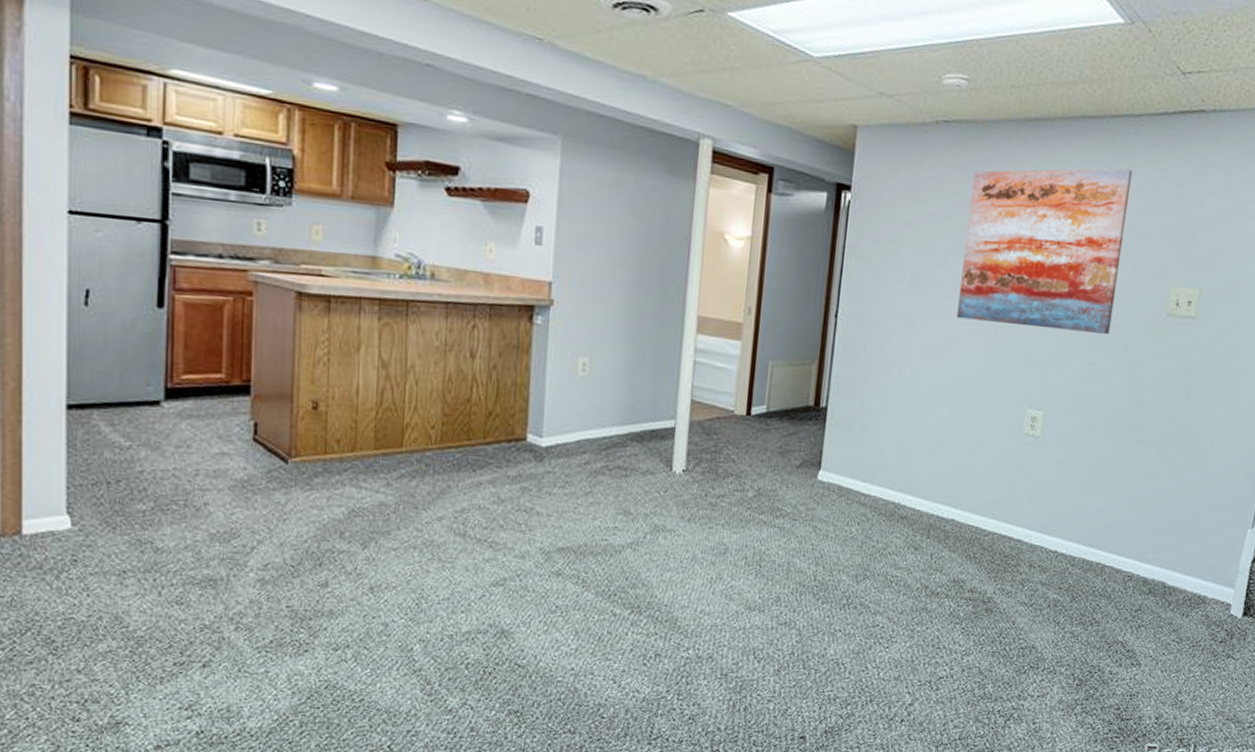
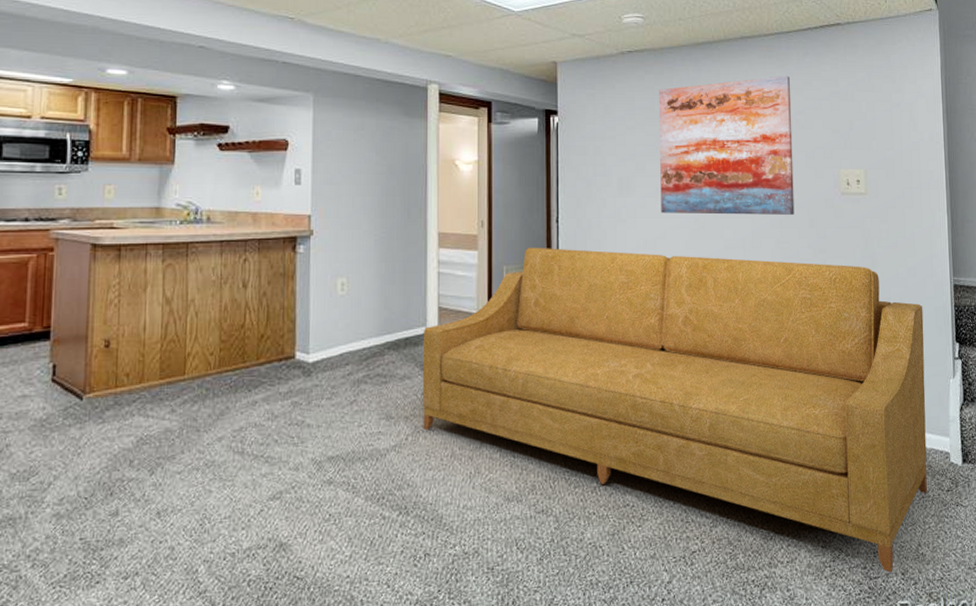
sofa: none [663,342,1235,716] -> present [422,247,927,573]

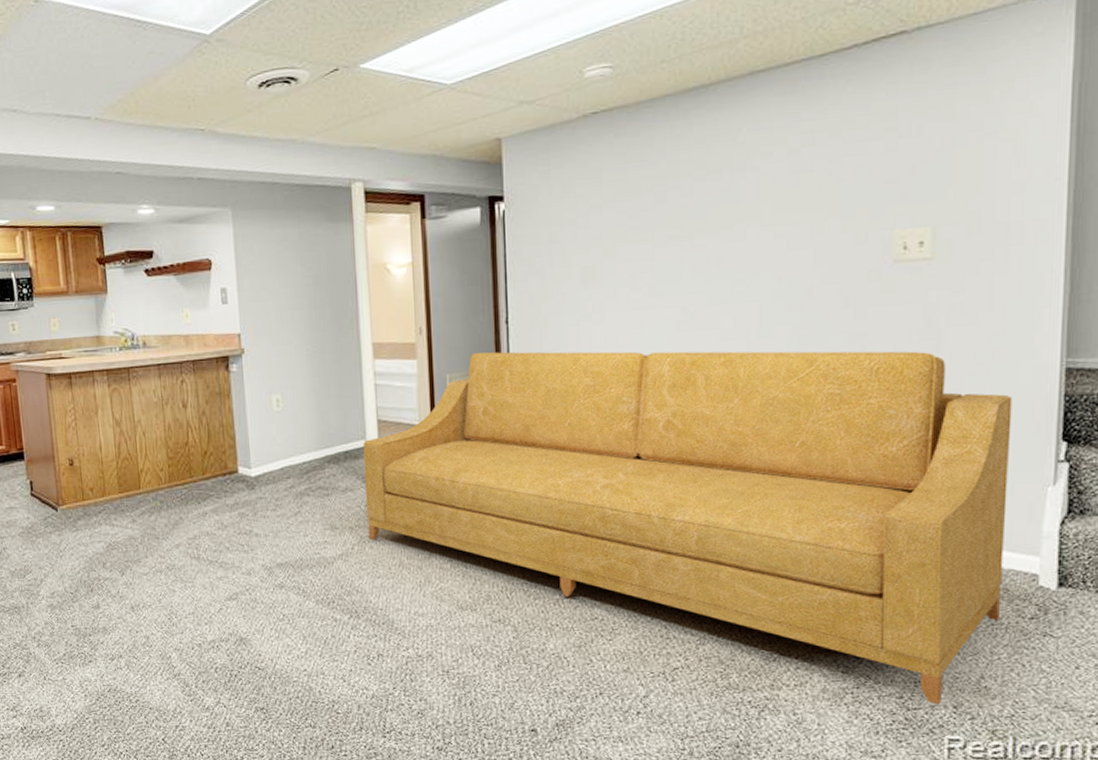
wall art: present [659,75,795,215] -> none [634,114,823,304]

